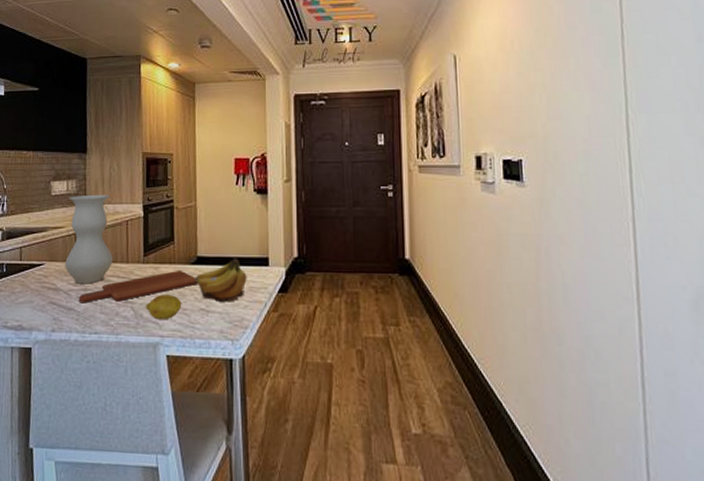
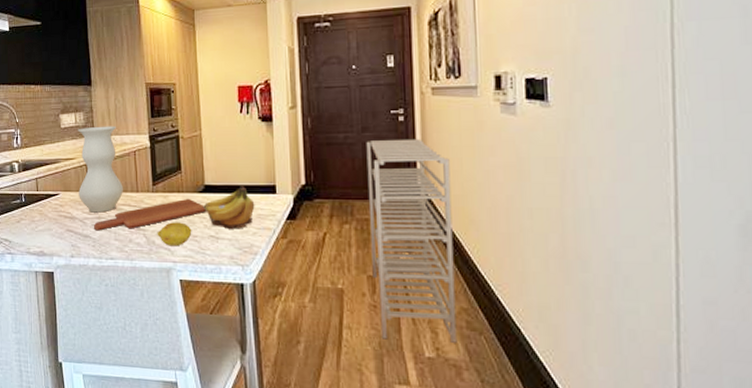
shoe rack: none [357,214,443,418] -> present [366,138,457,343]

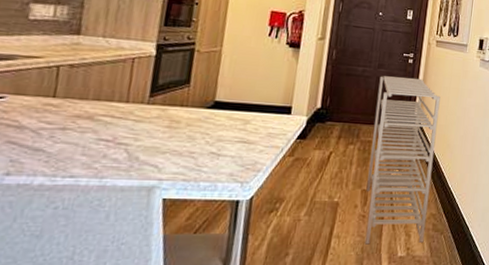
vase: present [78,125,123,213] -> none [36,23,115,123]
cutting board: present [93,198,206,231] -> none [51,113,211,144]
fruit: present [157,222,192,247] -> none [143,137,190,163]
fruit: present [203,186,255,229] -> none [208,105,267,147]

